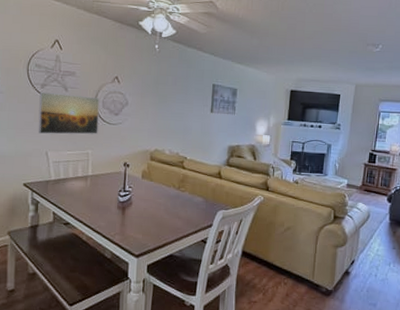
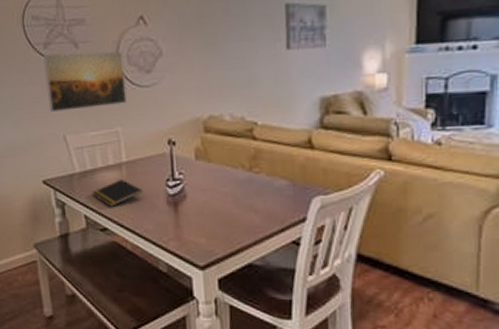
notepad: none [62,188,101,207] -> present [92,180,144,207]

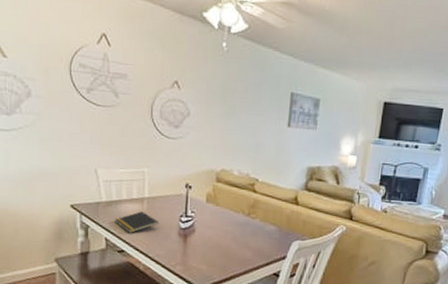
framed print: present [43,51,127,113] -> none [85,97,157,150]

